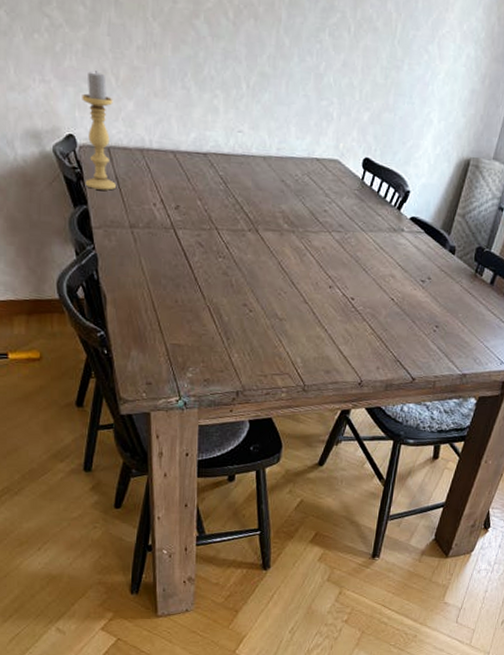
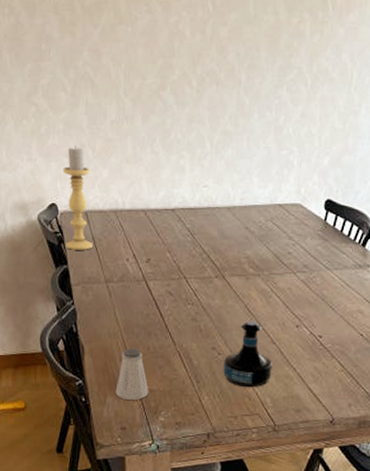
saltshaker: none [140,300,176,355] -> present [115,348,149,400]
tequila bottle: none [254,278,304,347] -> present [224,320,272,388]

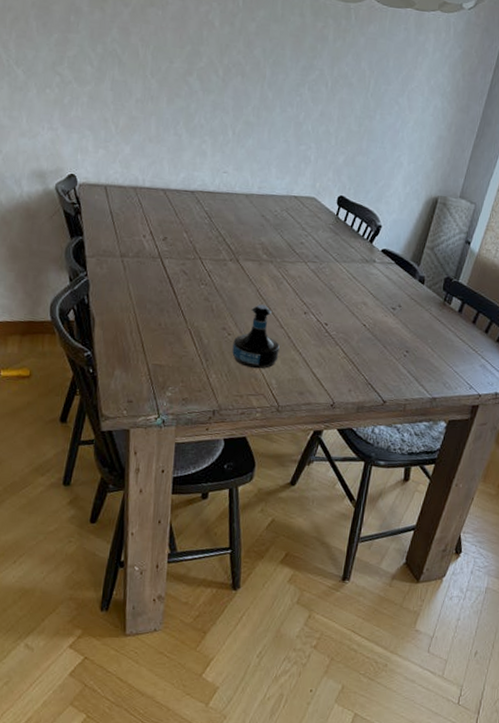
candle holder: present [63,146,92,250] -> none [82,120,112,224]
saltshaker: present [115,348,149,400] -> none [124,323,158,374]

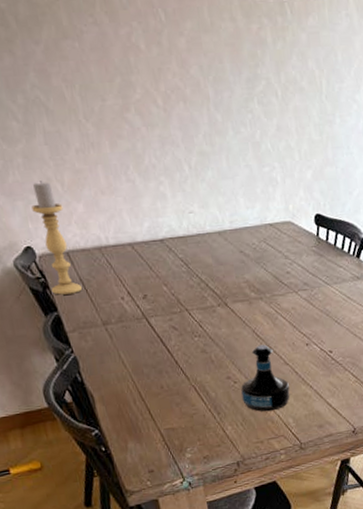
candle holder: none [82,120,112,224] -> present [31,181,82,295]

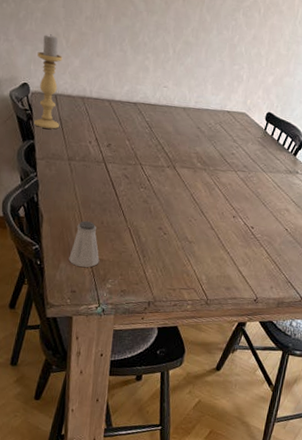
saltshaker: none [134,389,171,443] -> present [69,220,100,267]
tequila bottle: present [241,344,290,412] -> none [167,207,210,266]

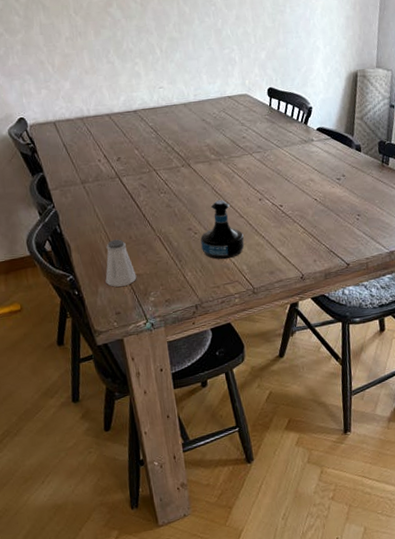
candle holder: present [33,34,63,129] -> none [26,63,65,158]
tequila bottle: none [167,207,210,266] -> present [200,200,245,260]

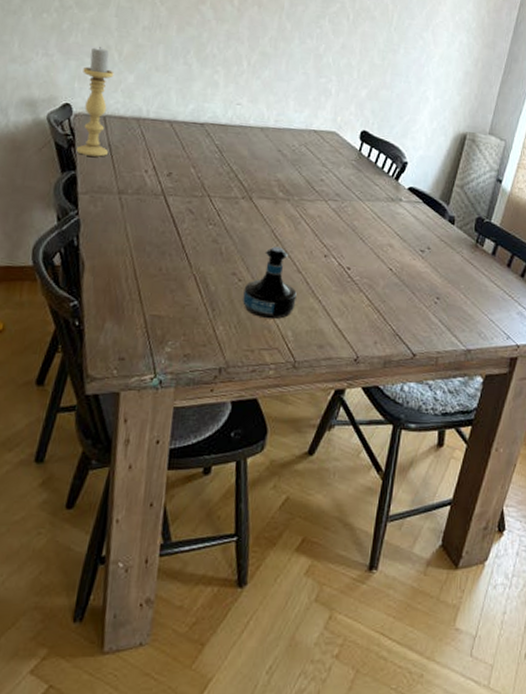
candle holder: none [26,63,65,158] -> present [76,47,114,157]
saltshaker: present [105,239,137,287] -> none [116,267,157,327]

